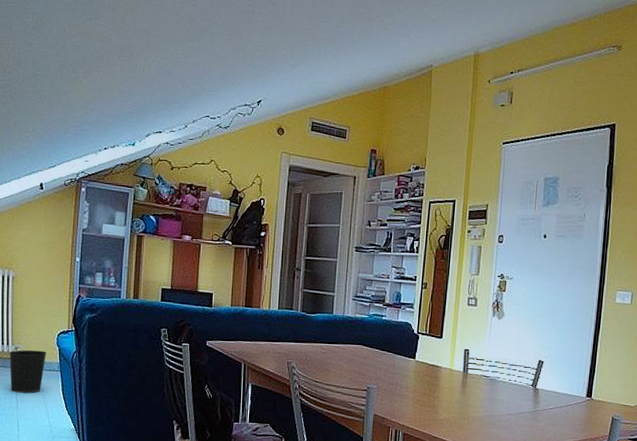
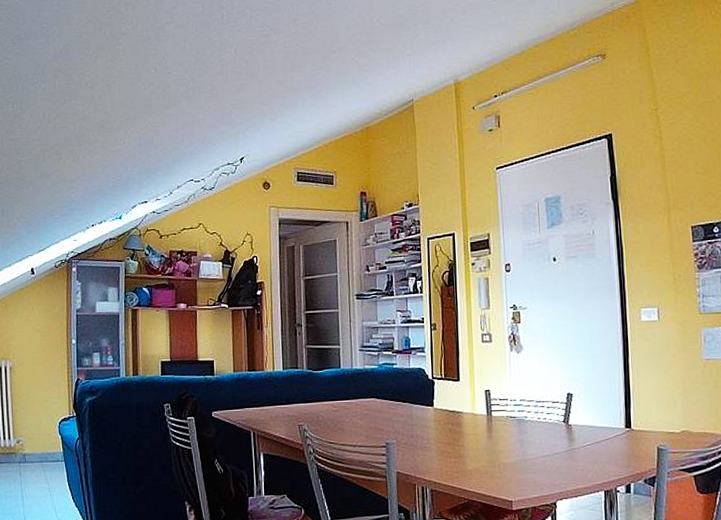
wastebasket: present [9,349,47,394] -> none [11,441,50,489]

